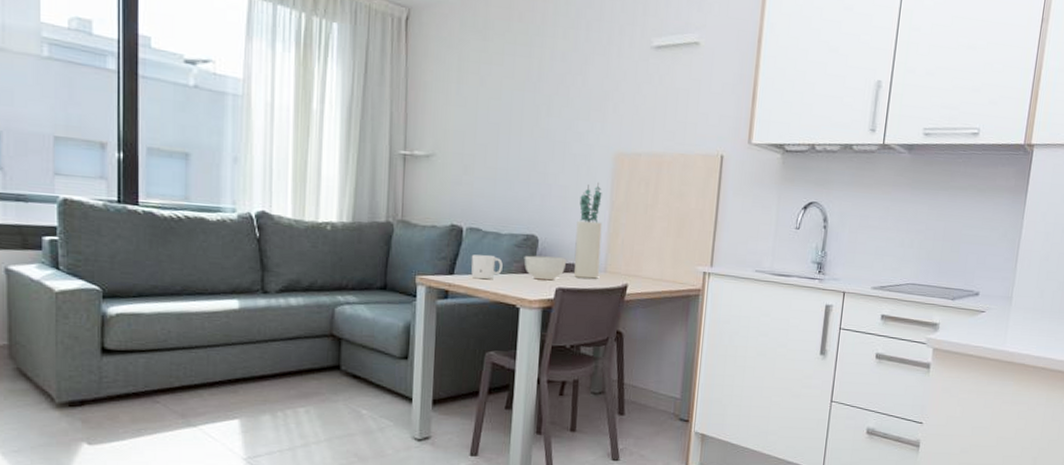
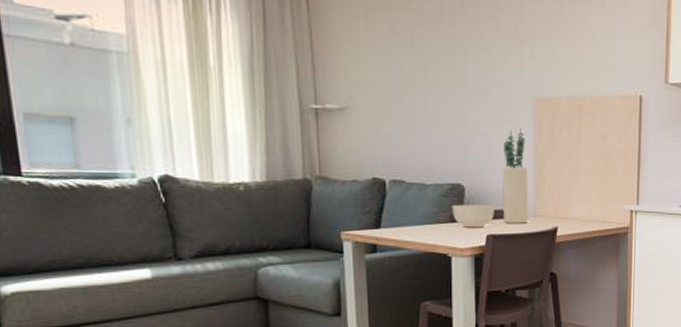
mug: present [470,254,503,280] -> none [397,206,430,231]

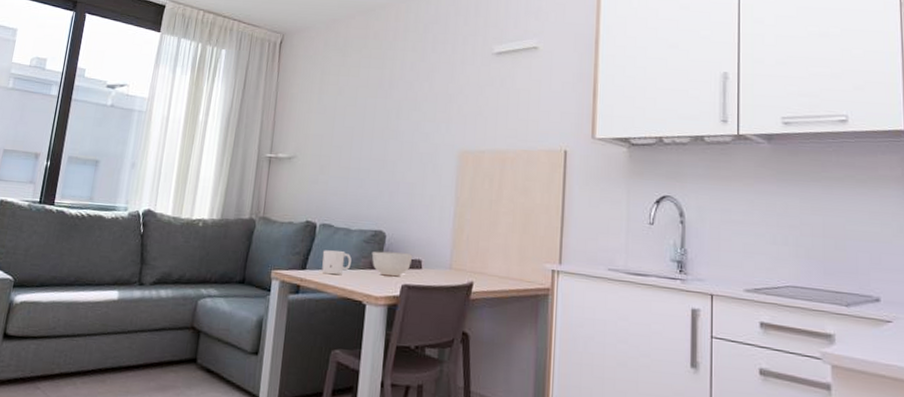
mug: none [397,206,430,231] -> present [321,250,352,275]
vase: present [502,129,528,223] -> none [419,180,448,276]

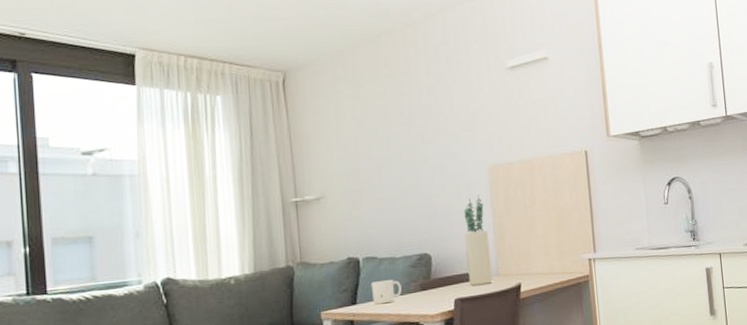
bowl: present [371,251,413,277] -> none [420,269,461,295]
vase: none [419,180,448,276] -> present [464,195,492,286]

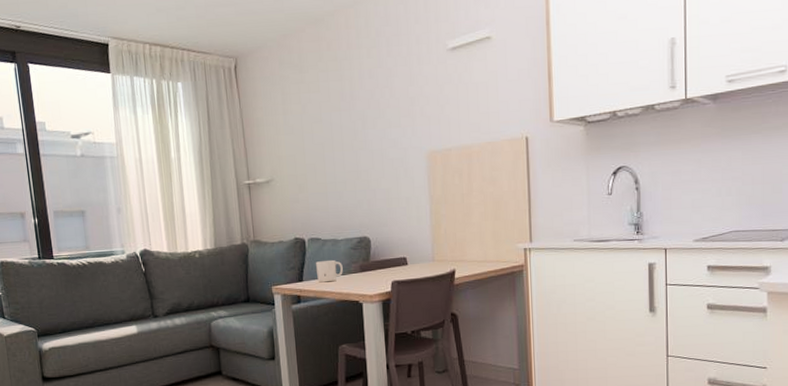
vase: present [464,195,492,286] -> none [402,181,428,269]

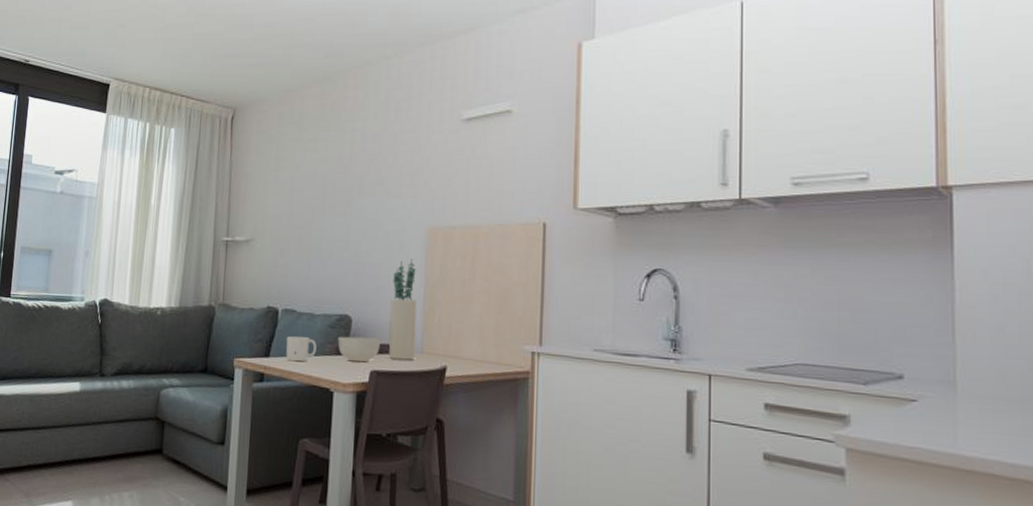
bowl: none [360,253,398,276] -> present [337,336,382,363]
vase: none [402,181,428,269] -> present [388,259,417,360]

